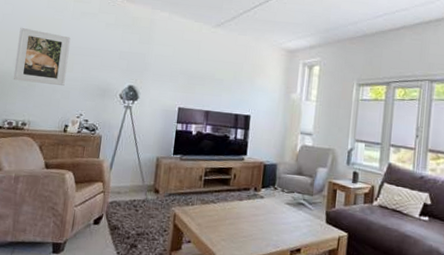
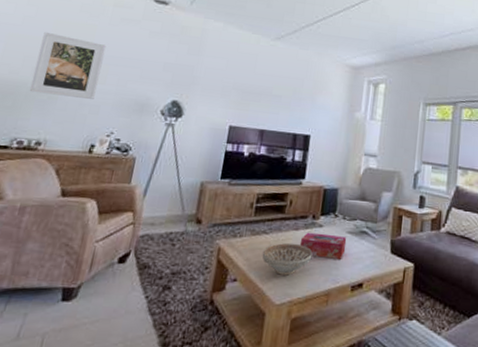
decorative bowl: none [211,211,255,240] -> present [262,243,313,276]
tissue box: none [243,202,286,227] -> present [299,232,347,259]

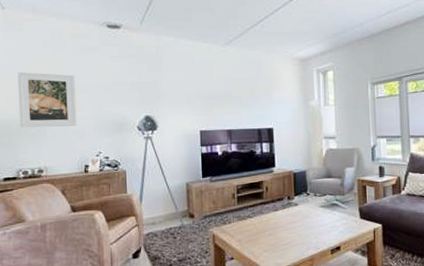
decorative bowl: present [262,243,313,276] -> none [250,222,293,249]
tissue box: present [299,232,347,259] -> none [280,210,321,231]

